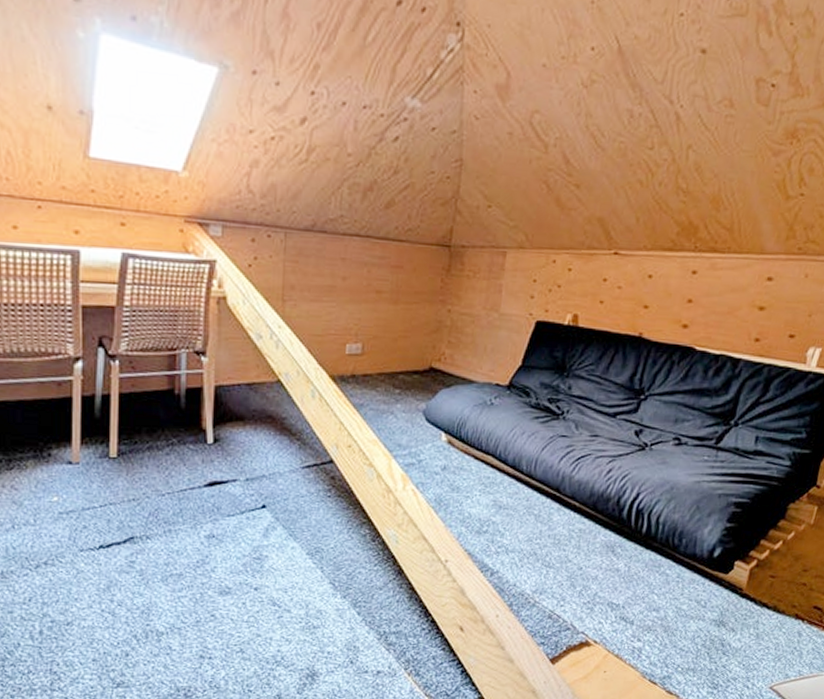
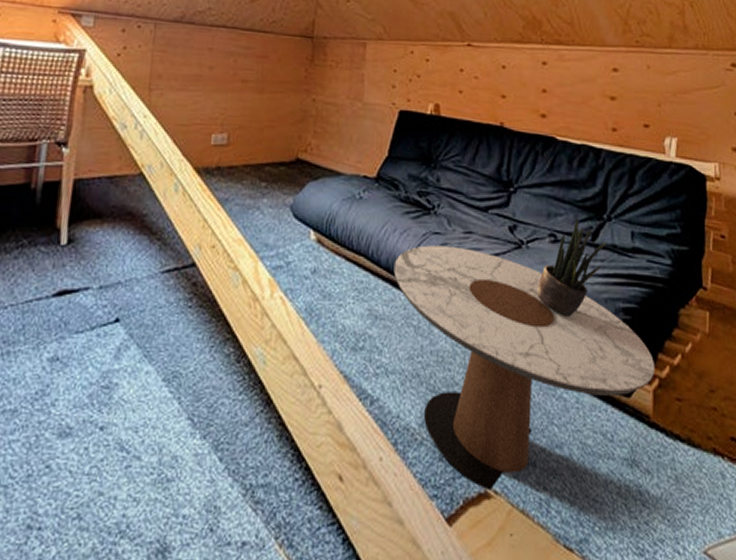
side table: none [519,446,756,641] -> present [393,245,654,491]
potted plant: none [654,423,730,509] -> present [537,217,607,317]

